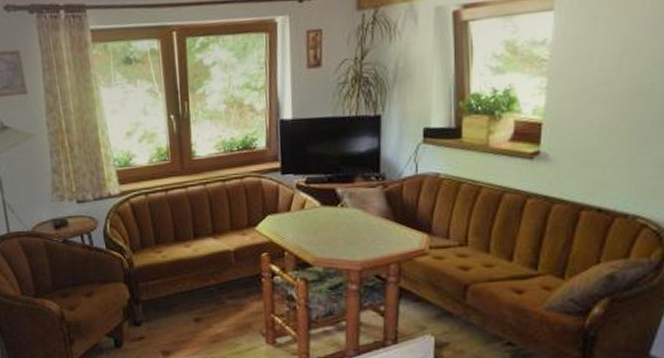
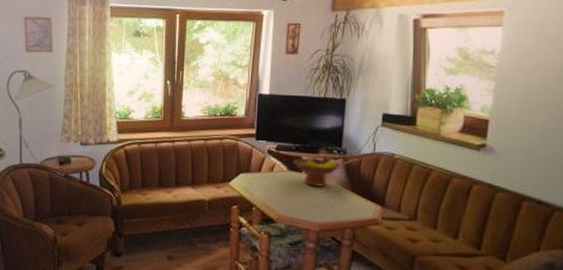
fruit bowl: none [327,183,381,221] -> present [293,156,341,187]

